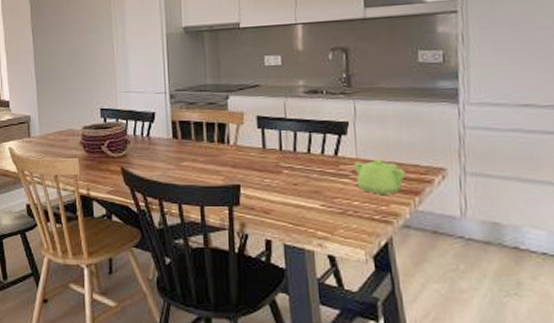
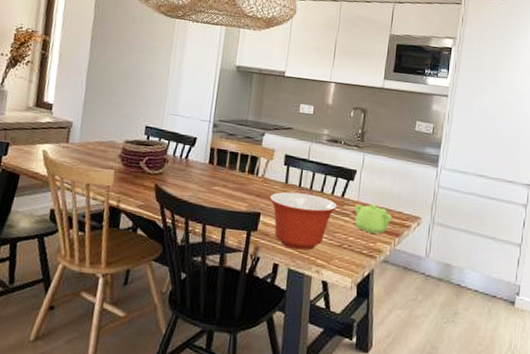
mixing bowl: none [247,157,331,222] -> present [269,191,337,251]

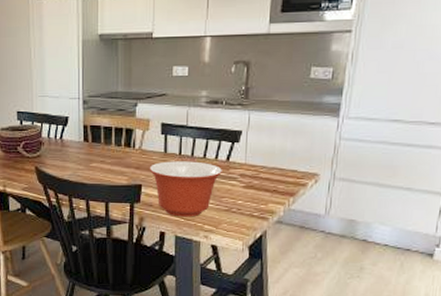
teapot: present [354,203,392,235] -> none [242,164,285,196]

